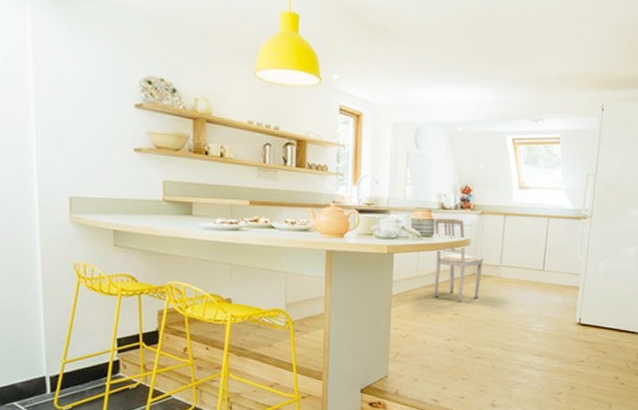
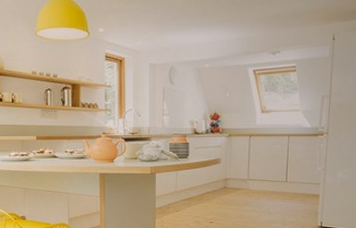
dining chair: present [434,218,484,302] -> none [189,141,233,212]

